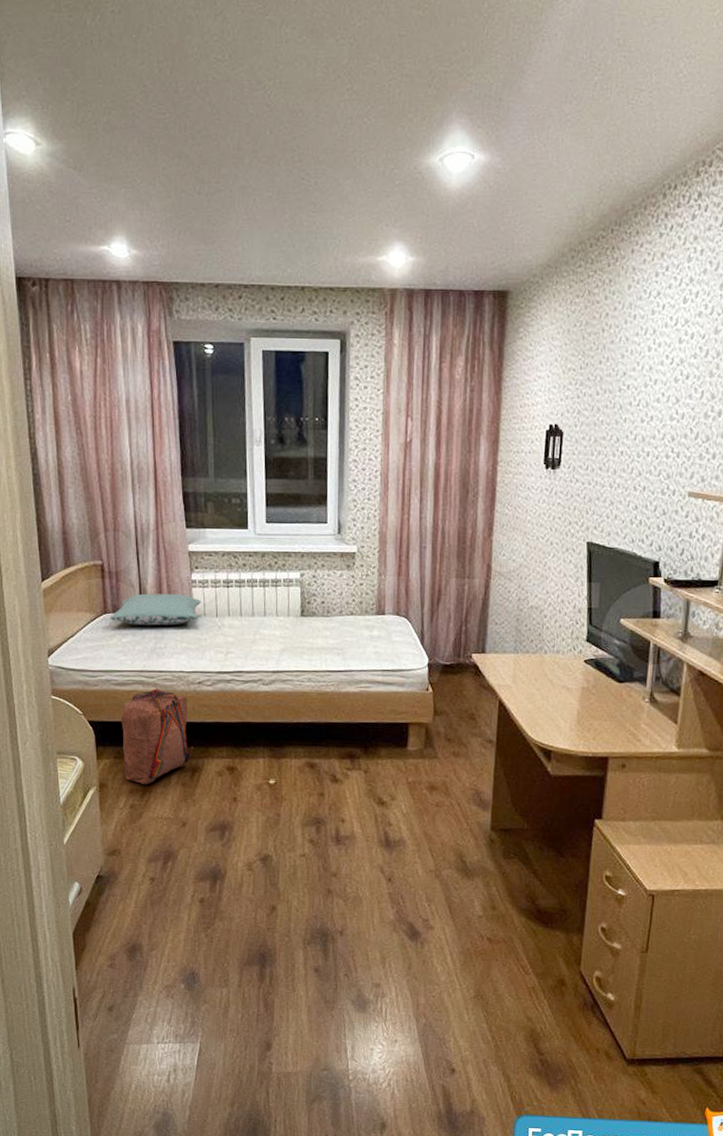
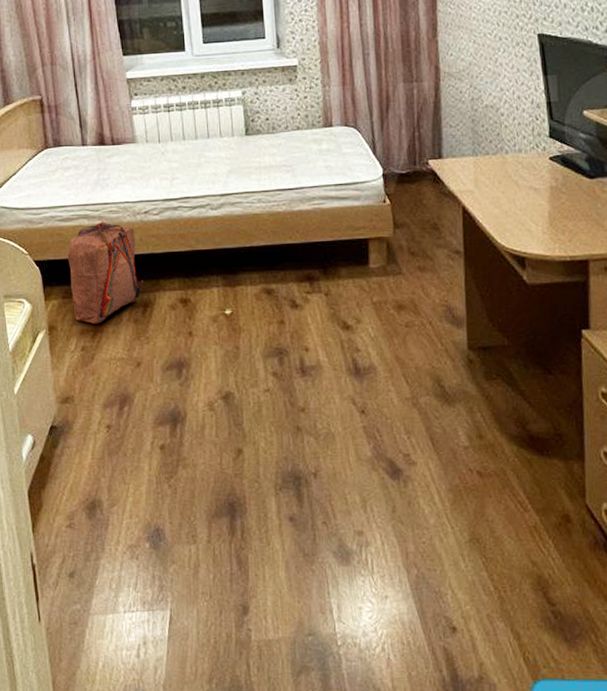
pillow: present [110,593,201,626] -> none [51,122,142,158]

